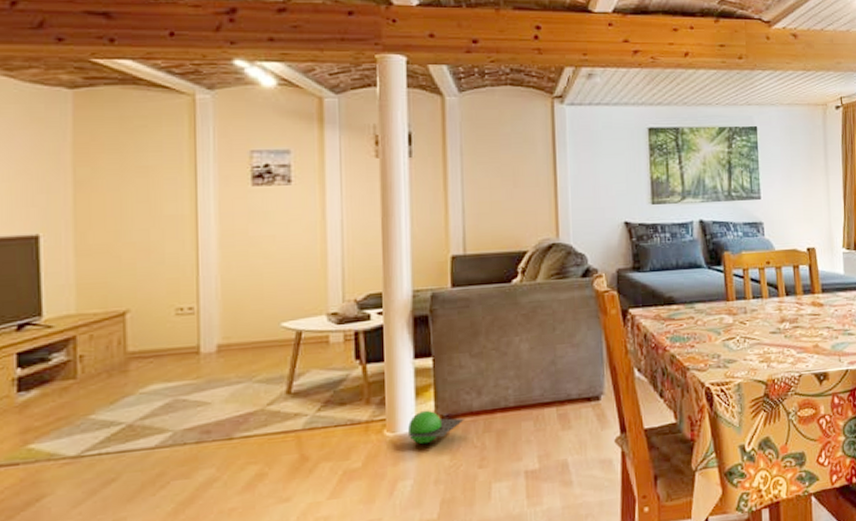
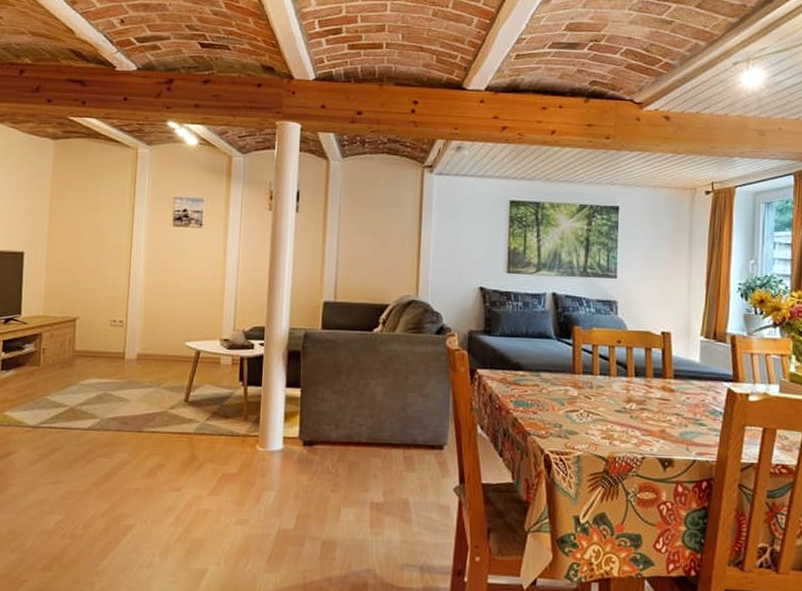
ball: present [407,410,464,445] -> none [275,433,323,463]

